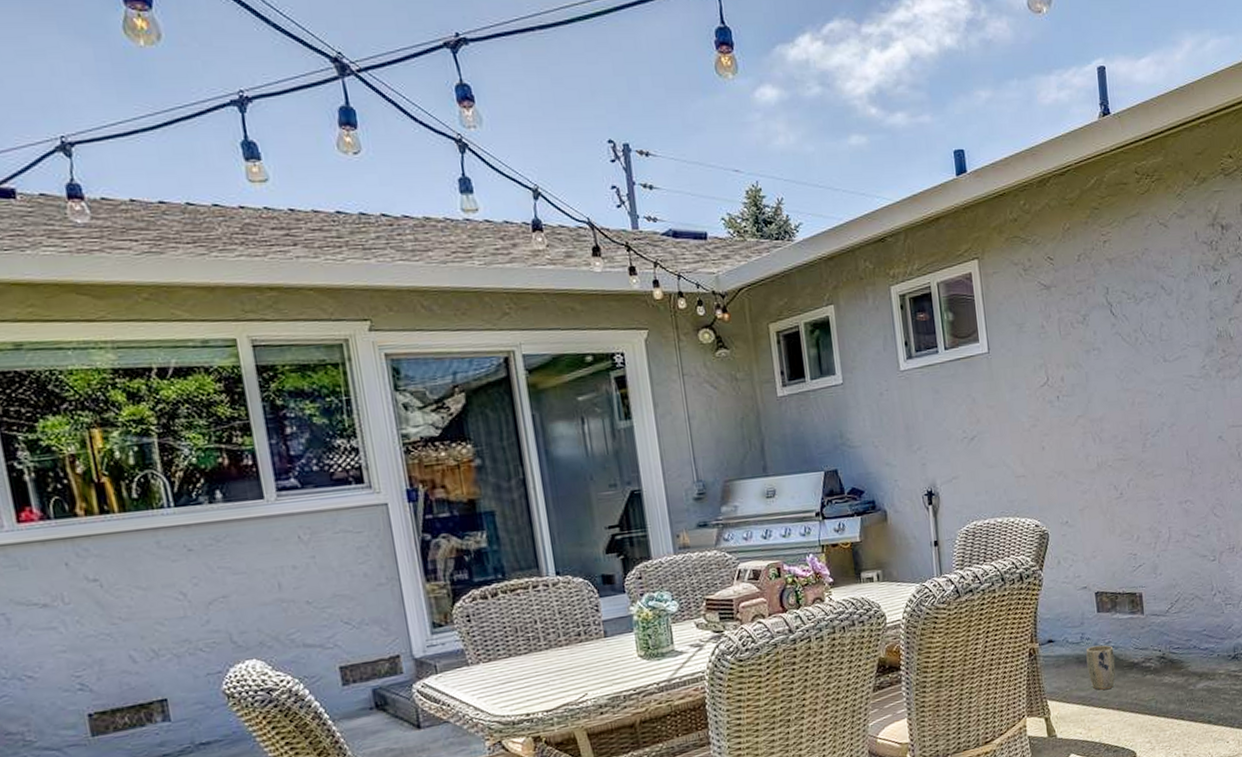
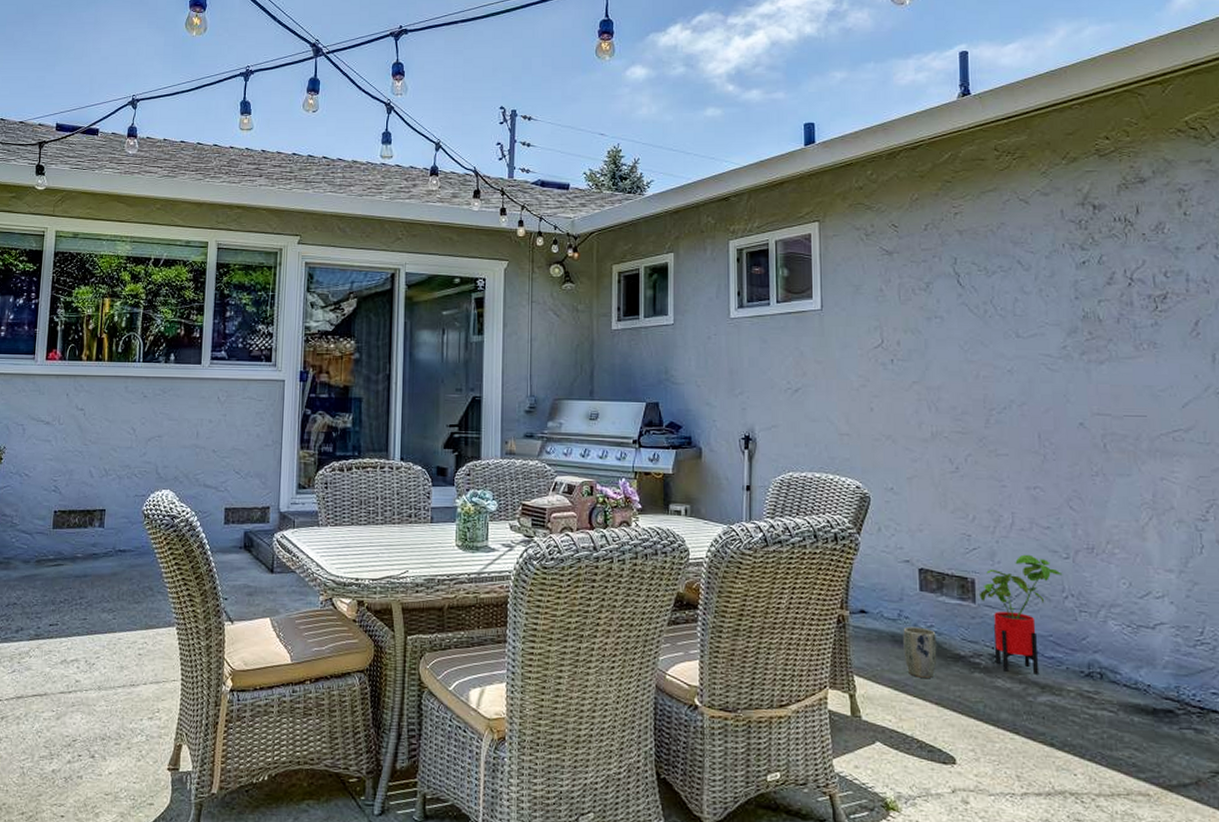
house plant: none [1147,562,1211,669] -> present [980,554,1063,674]

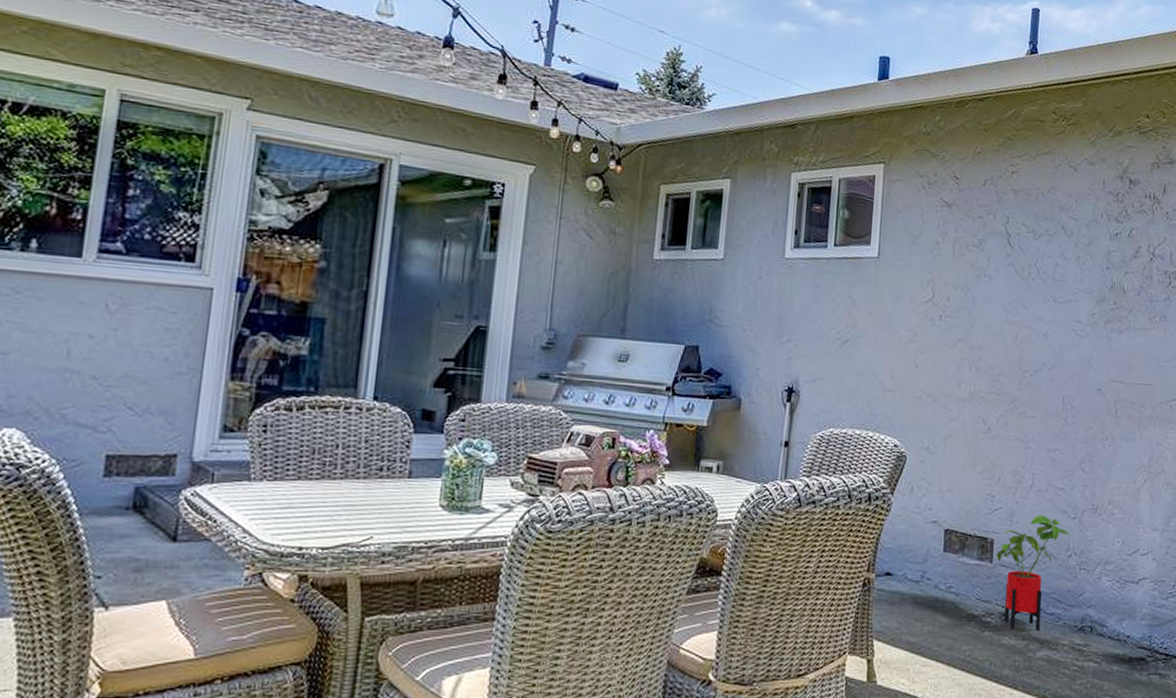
plant pot: present [903,626,937,678] -> none [922,588,954,639]

